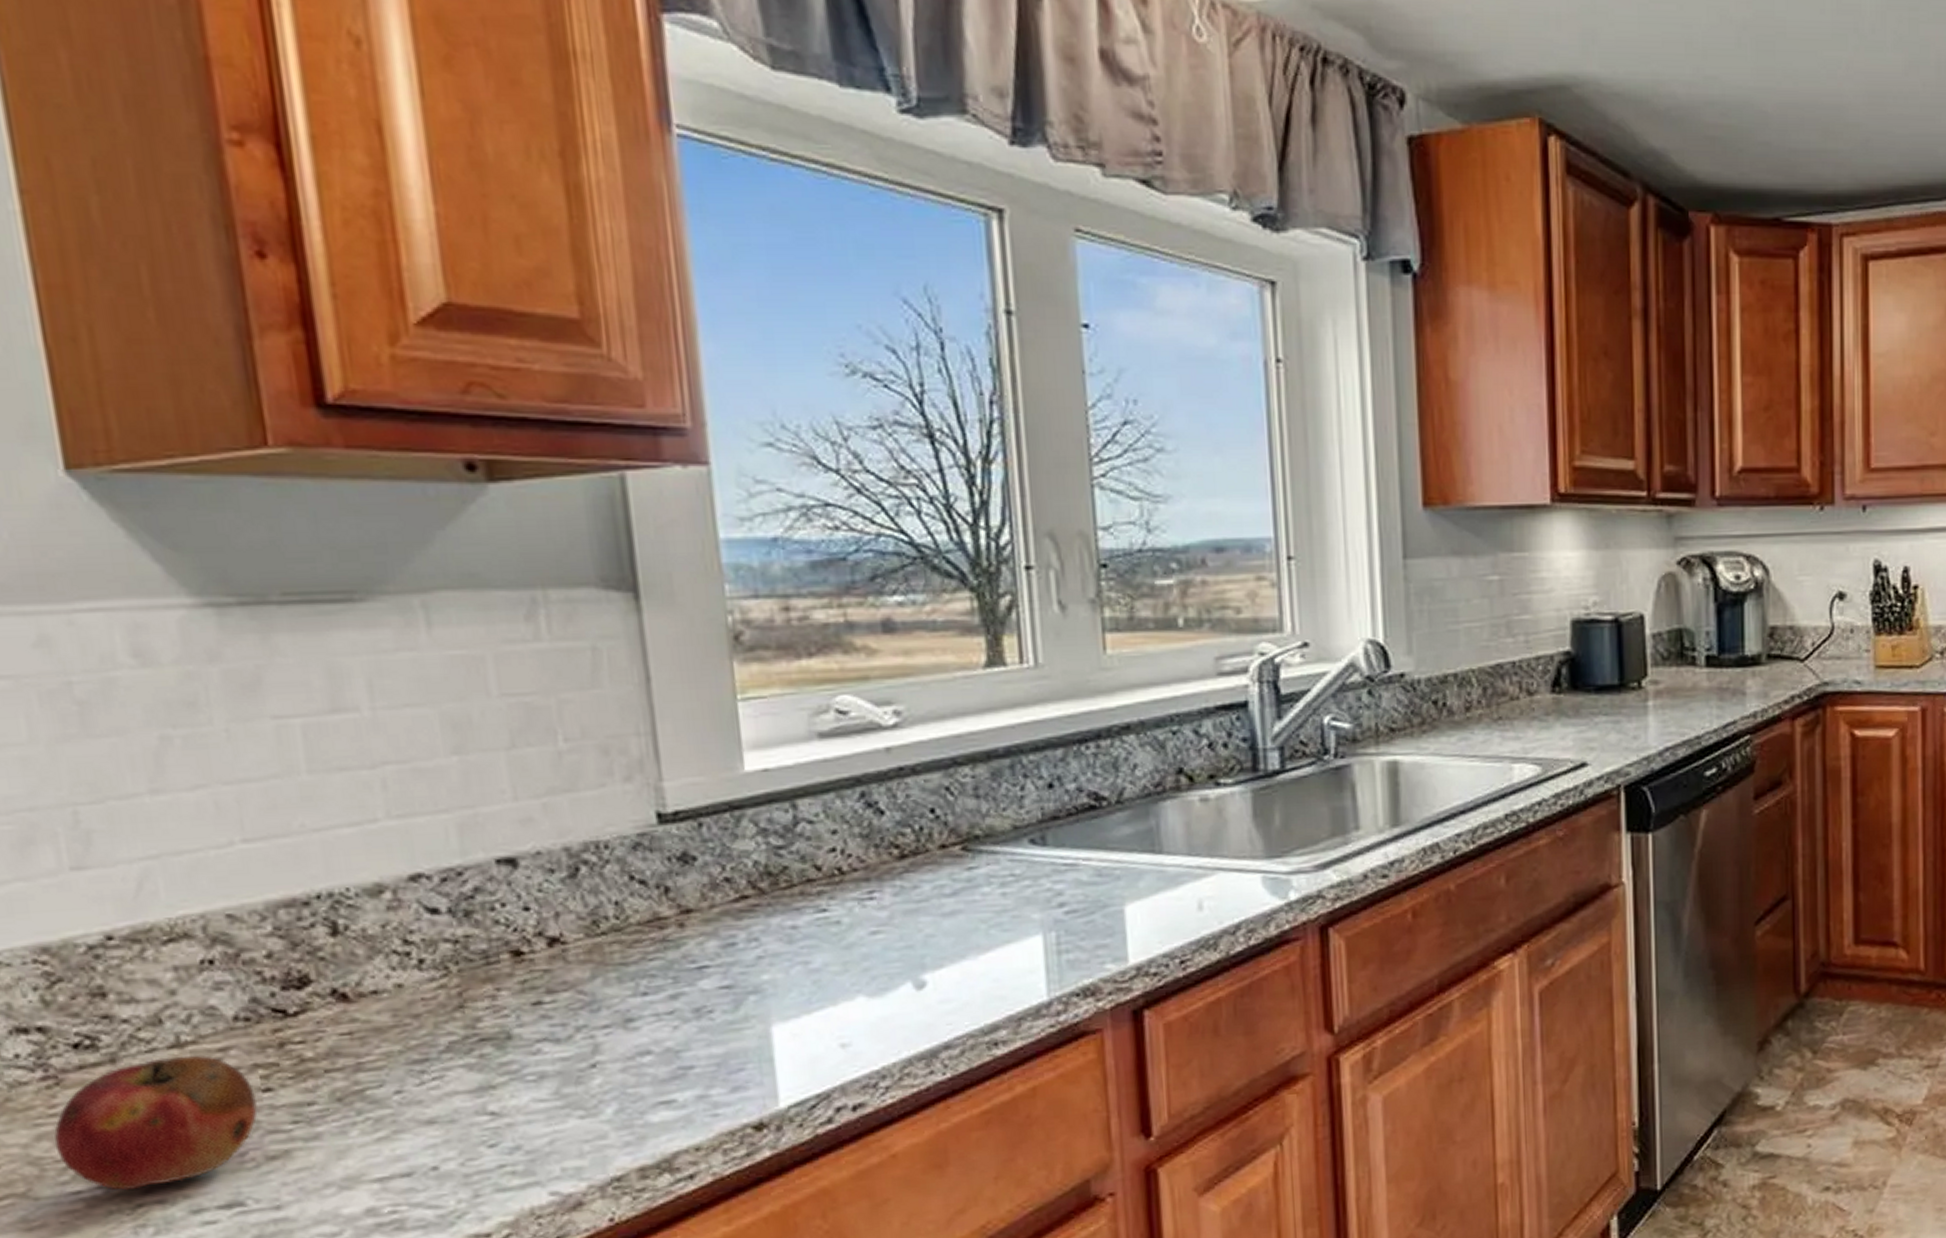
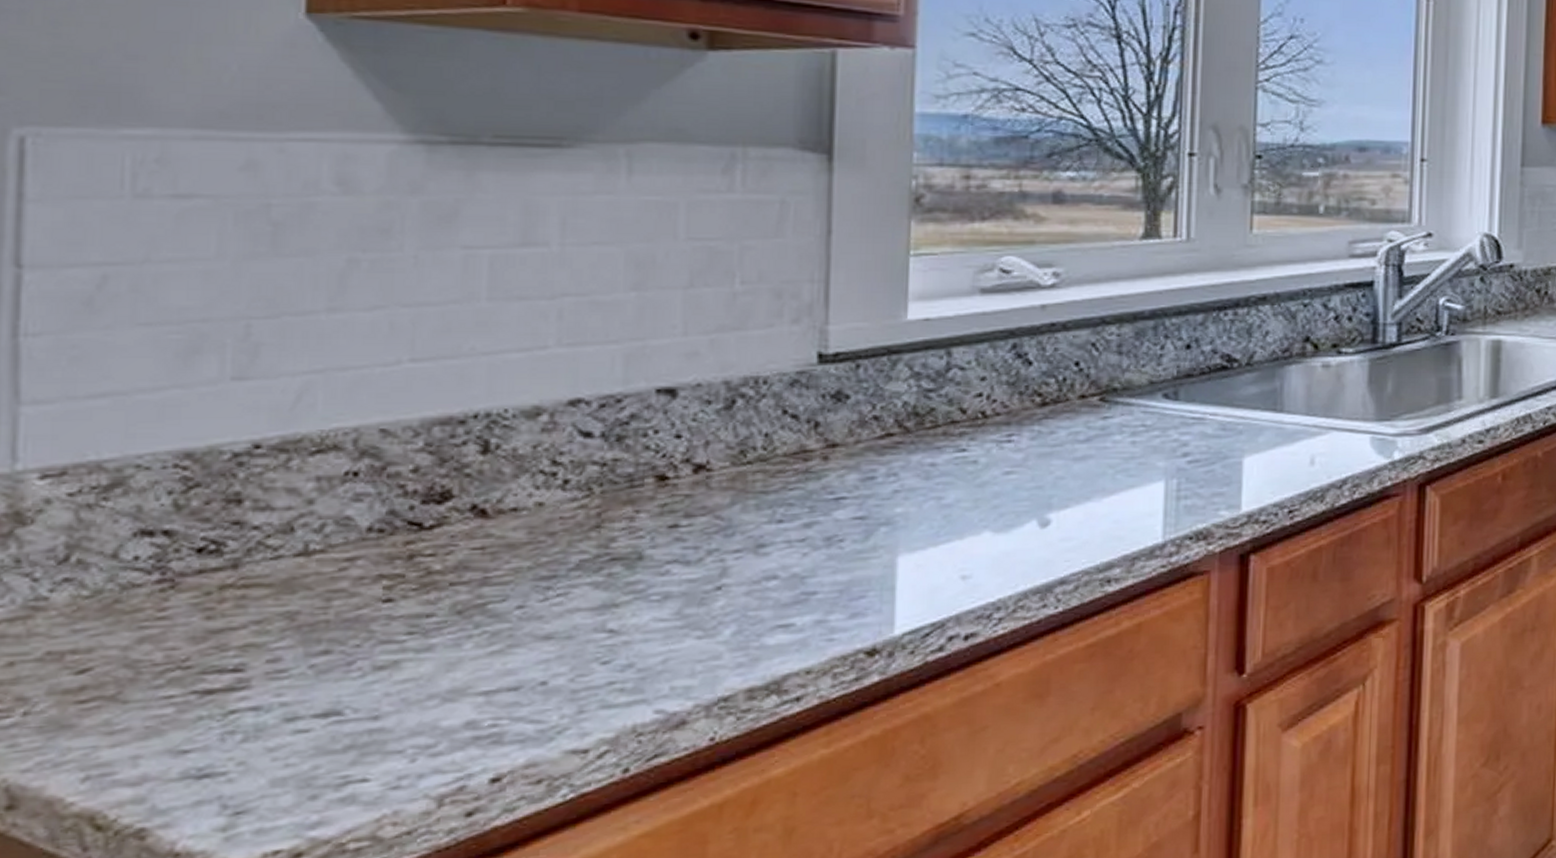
fruit: present [54,1054,258,1191] -> none [156,563,376,697]

